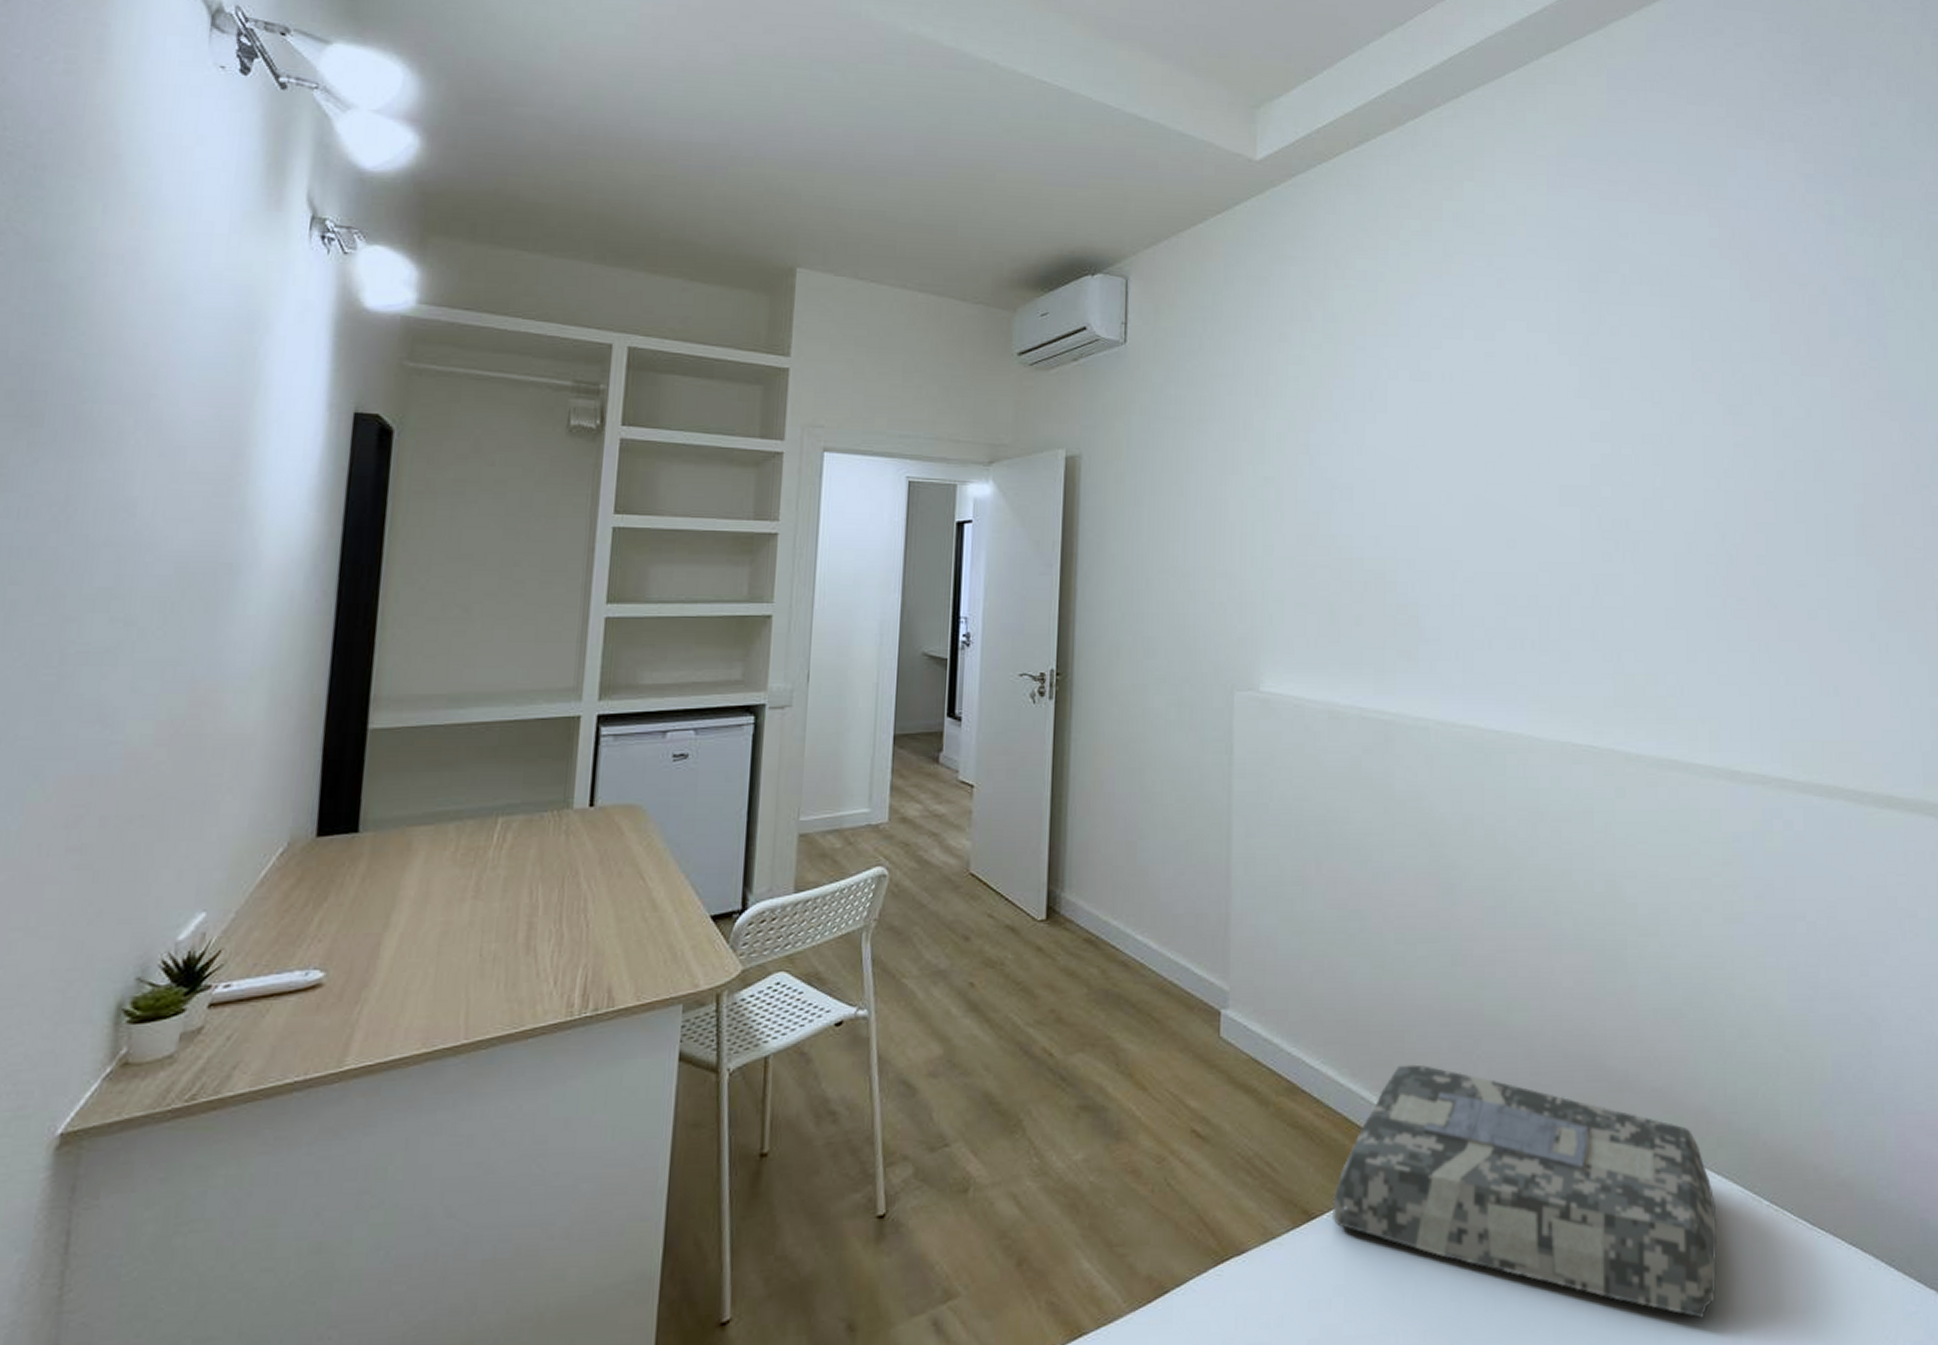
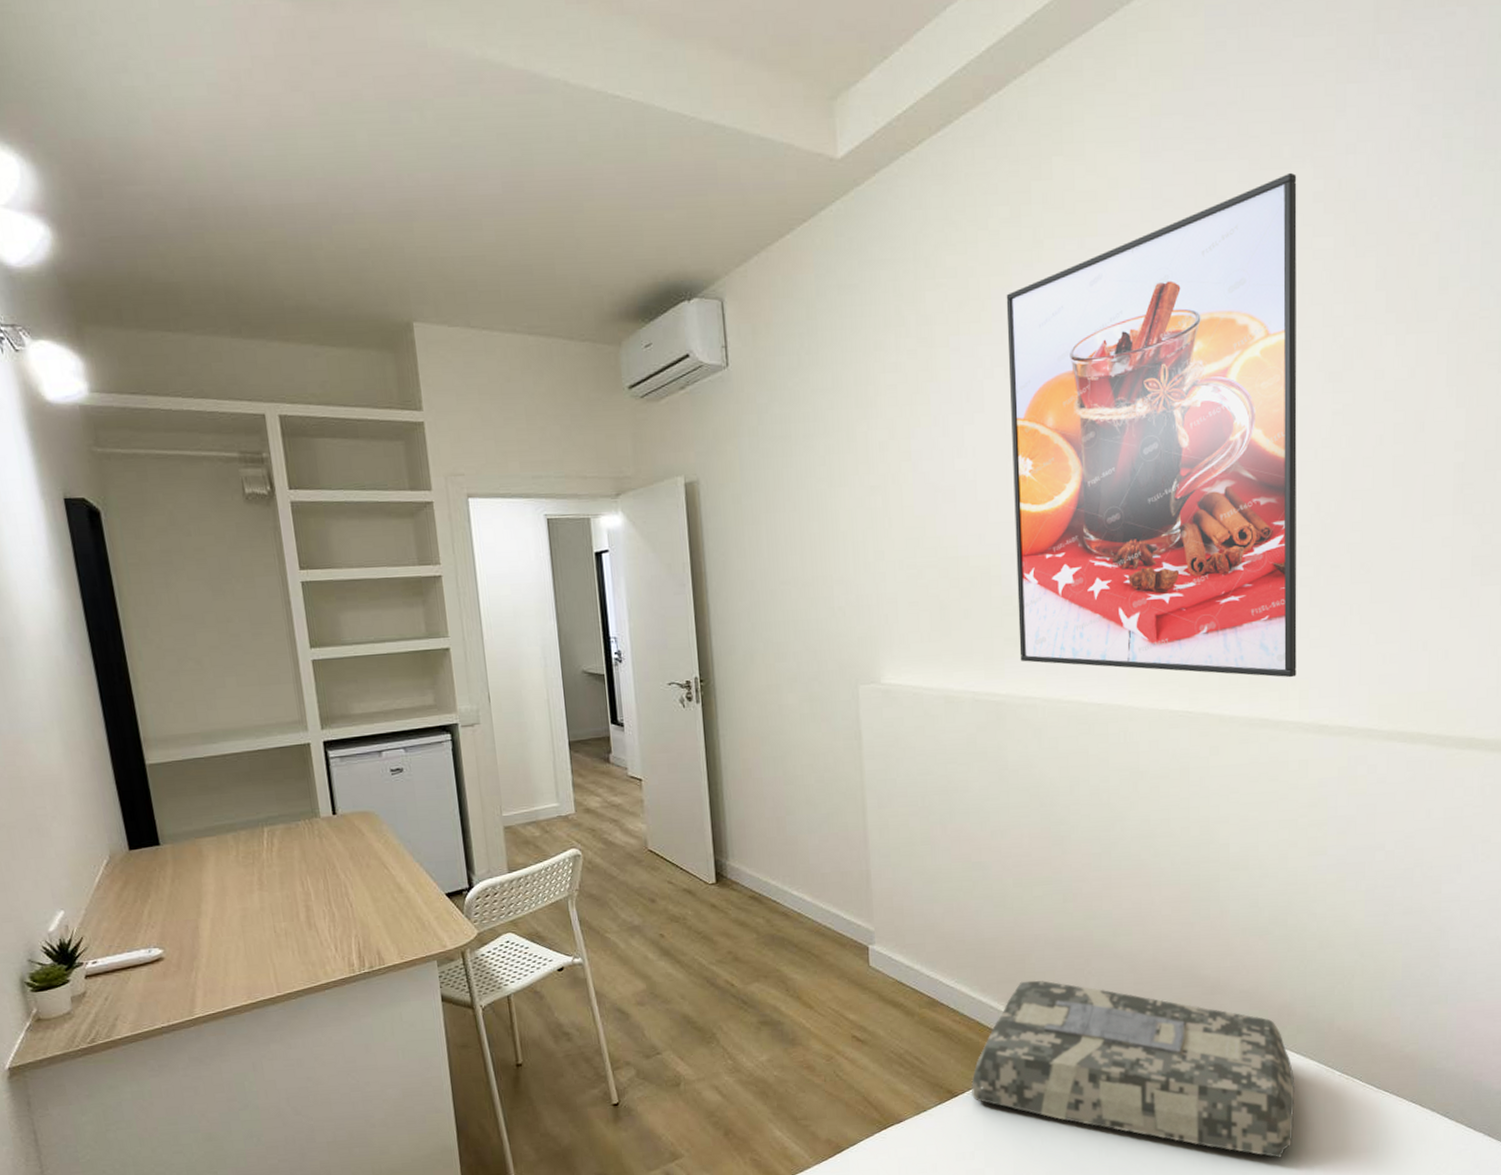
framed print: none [1413,218,1706,716] -> present [1006,172,1297,678]

